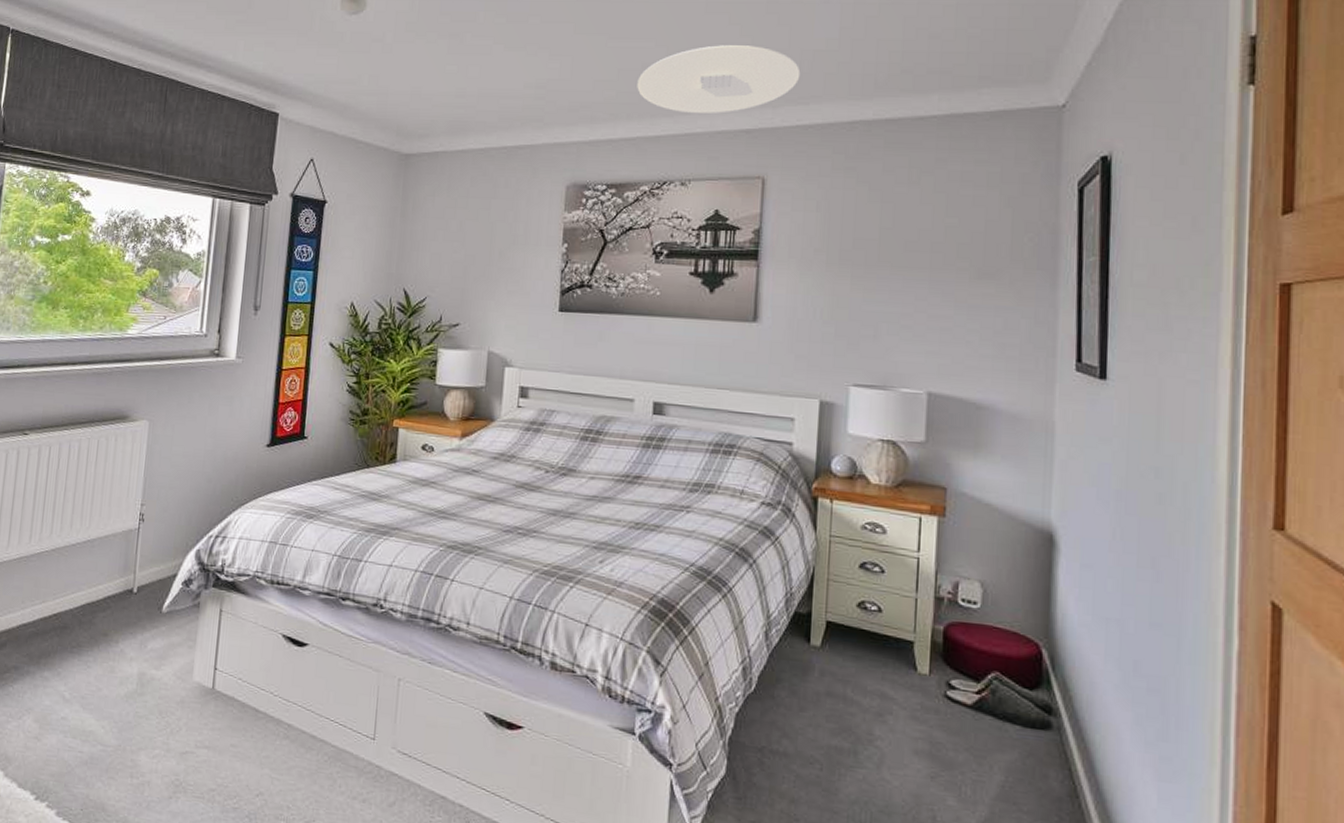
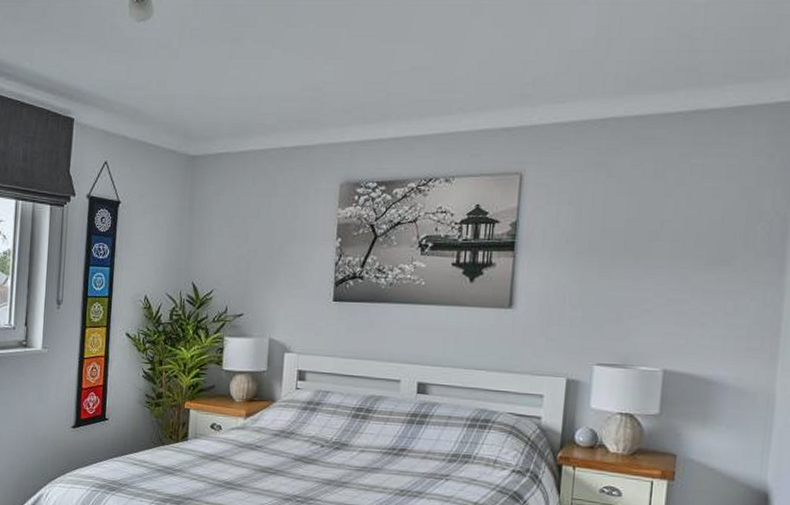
ceiling light: present [637,45,801,113] -> none [406,46,558,113]

